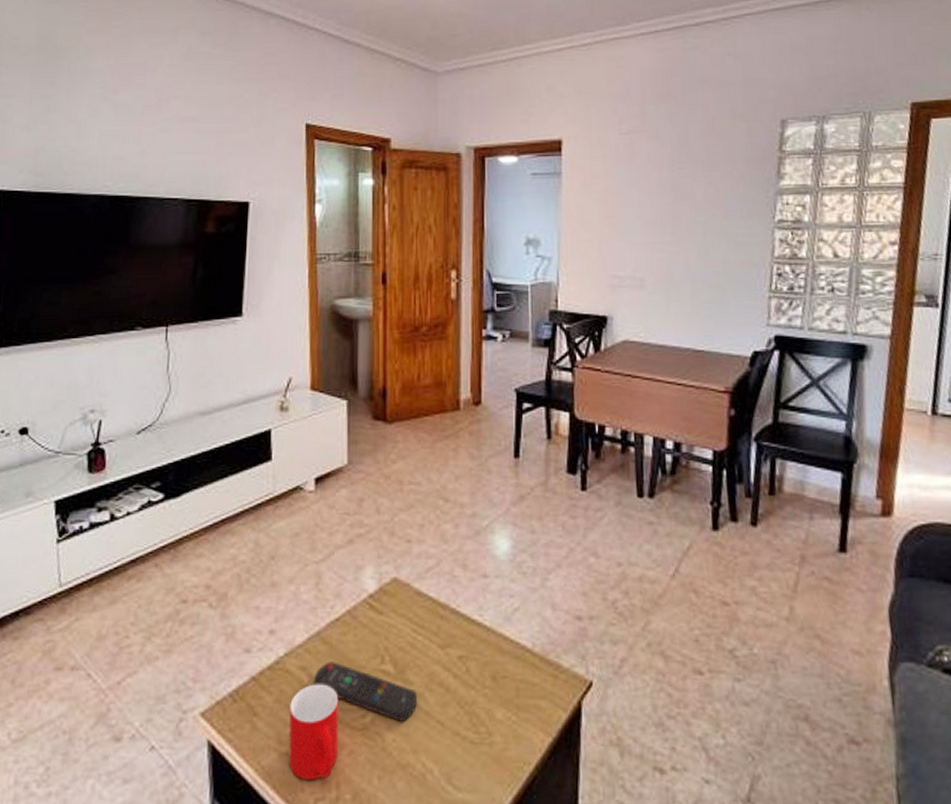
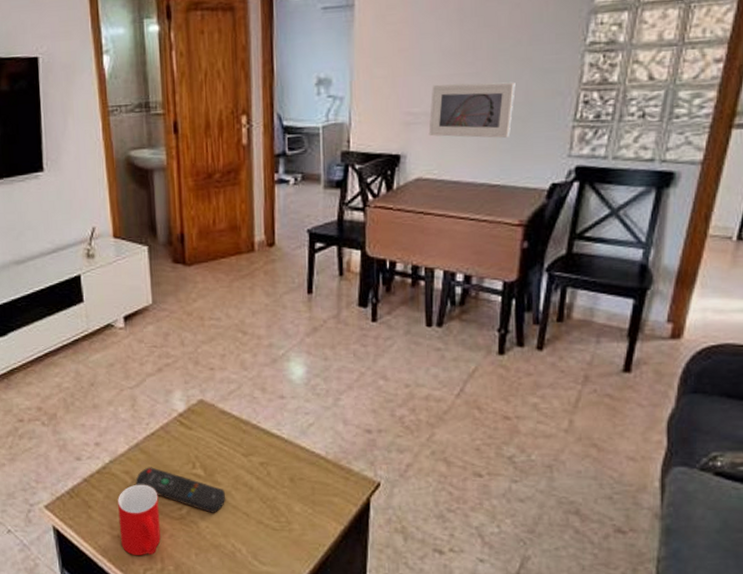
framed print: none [634,250,714,305] -> present [428,82,516,138]

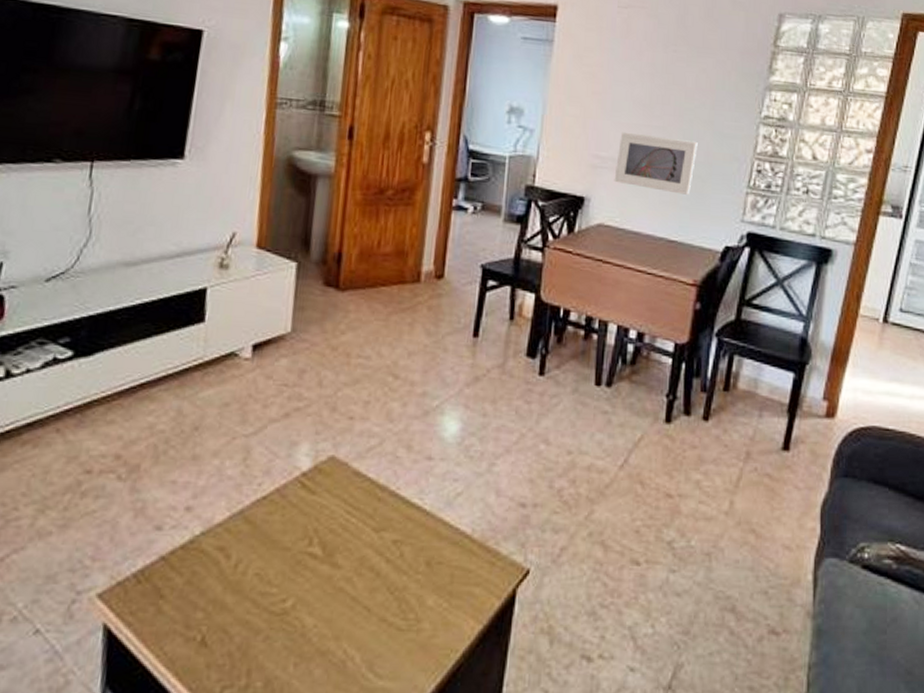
cup: present [118,484,161,555] -> none [196,565,258,667]
remote control: present [135,467,226,513] -> none [230,542,346,607]

